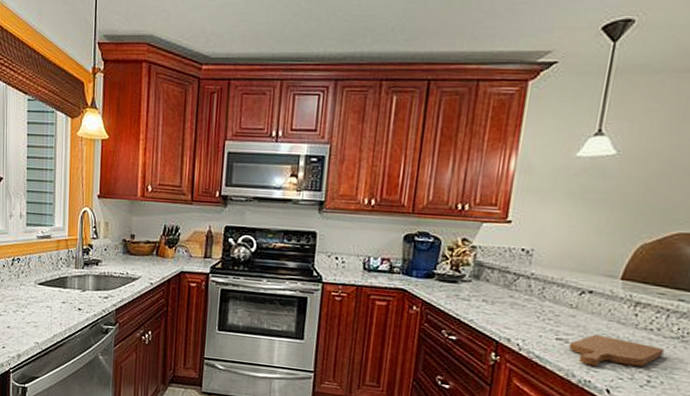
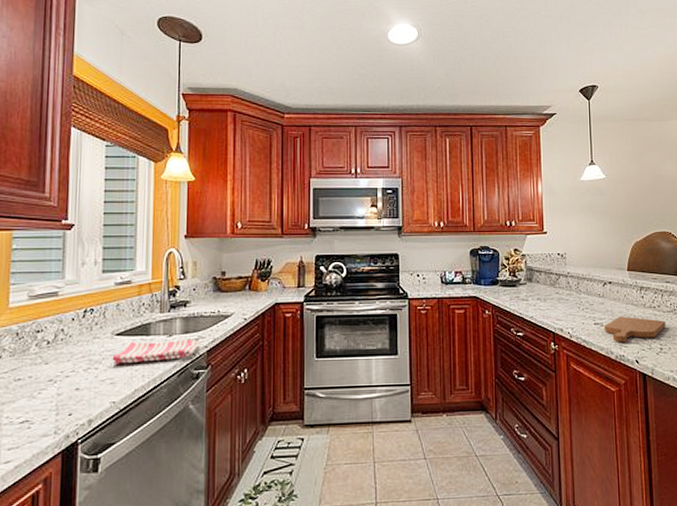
dish towel: none [35,292,110,313] -> present [112,339,200,364]

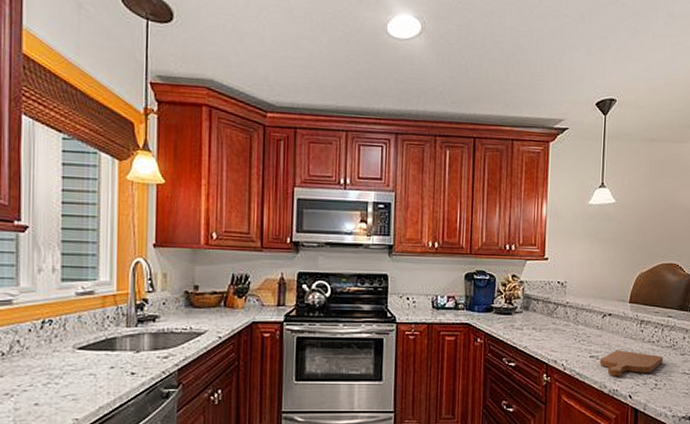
dish towel: present [112,339,200,364] -> none [74,356,170,380]

